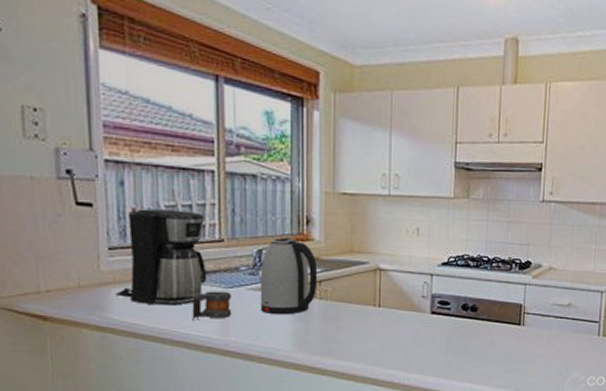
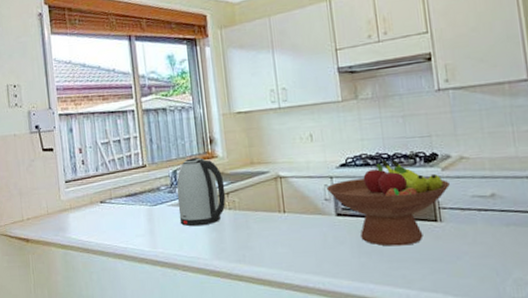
coffee maker: present [115,209,207,306] -> none [72,145,136,225]
mug: present [192,291,232,320] -> none [126,209,158,236]
fruit bowl: none [426,262,537,346] -> present [327,159,450,247]

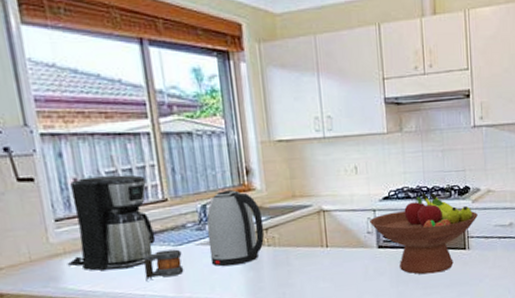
coffee maker: none [72,145,136,225] -> present [67,174,156,271]
mug: none [126,209,158,236] -> present [143,249,184,281]

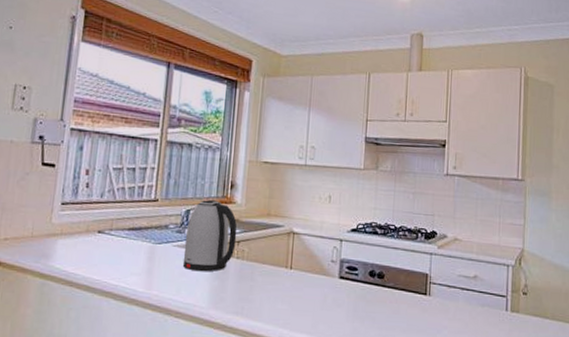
coffee maker: present [67,174,156,271] -> none [60,170,144,258]
mug: present [143,249,184,281] -> none [122,246,159,273]
fruit bowl: present [370,192,478,275] -> none [335,230,442,315]

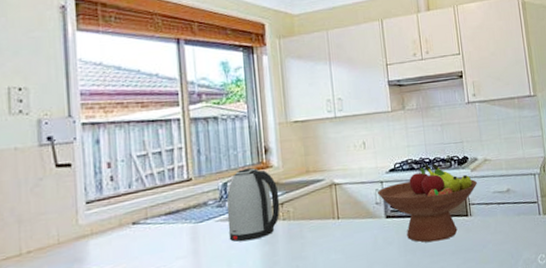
fruit bowl: none [335,230,442,315] -> present [378,163,477,243]

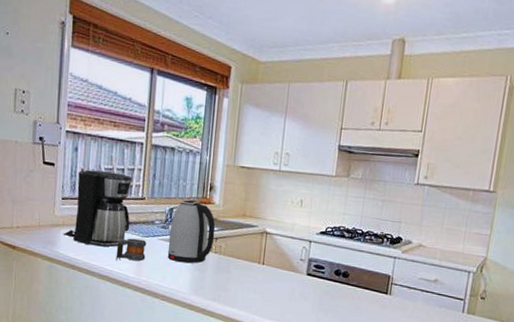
coffee maker: none [93,157,178,251] -> present [63,169,132,247]
mug: none [165,226,203,259] -> present [116,238,147,261]
fruit bowl: present [378,163,477,243] -> none [304,234,405,310]

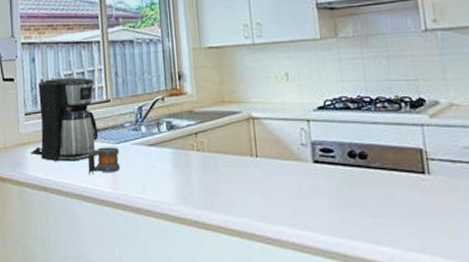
kettle: present [167,200,216,264] -> none [141,94,194,168]

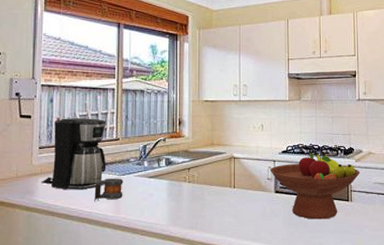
fruit bowl: none [303,103,439,199] -> present [270,149,360,220]

